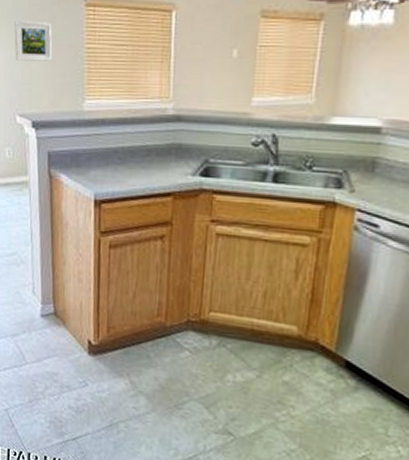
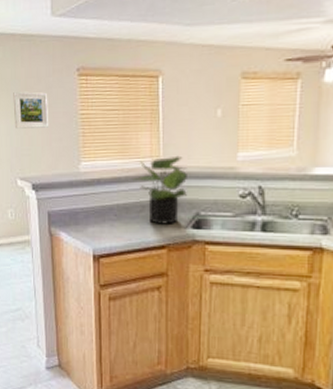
potted plant: none [138,97,198,172] -> present [131,155,187,226]

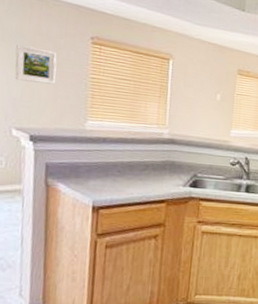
potted plant: present [131,155,187,226] -> none [137,126,189,183]

